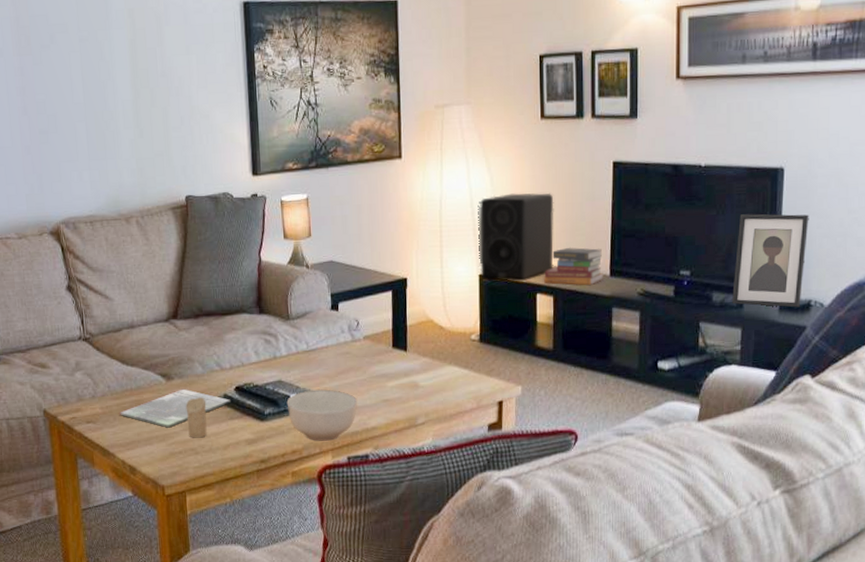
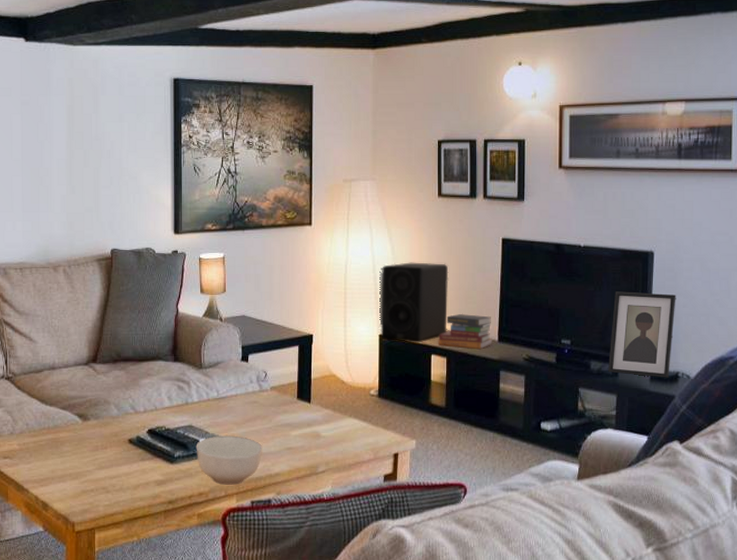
magazine: present [119,388,232,428] -> none [35,429,144,466]
candle: present [186,397,207,438] -> none [100,438,120,477]

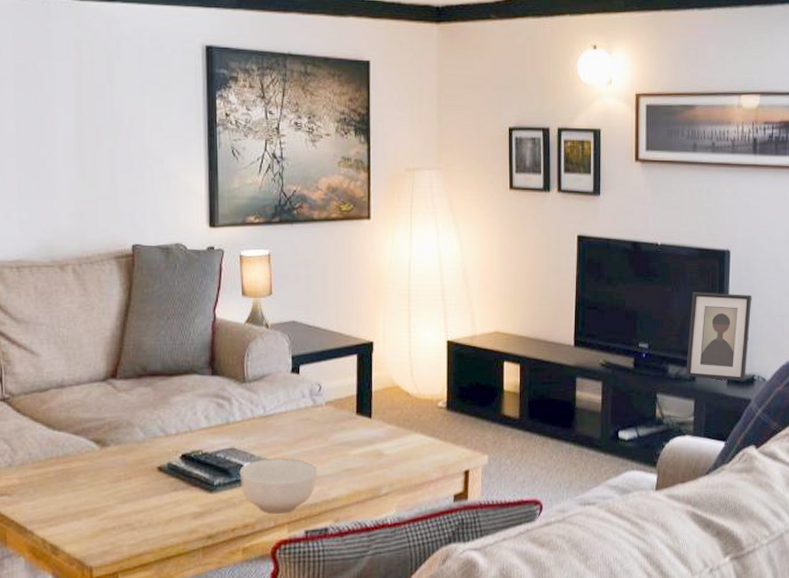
speaker: present [380,262,449,343] -> none [448,261,522,350]
books: present [438,314,492,350] -> none [511,317,568,356]

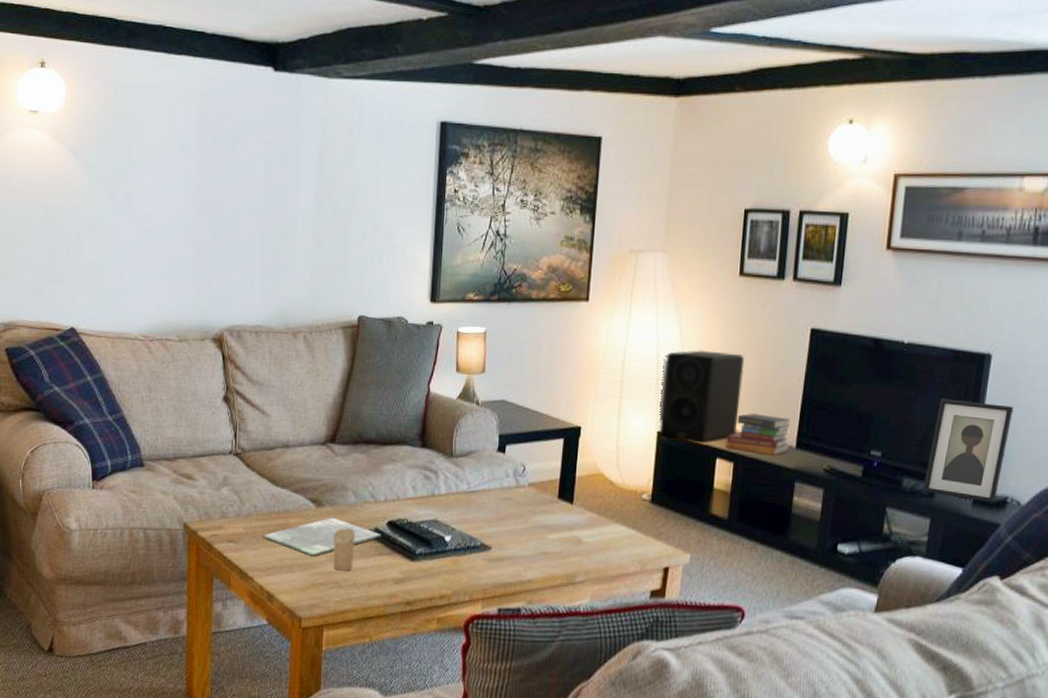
magazine: none [40,456,176,501] -> present [262,517,382,557]
candle: none [122,466,147,512] -> present [333,528,356,571]
bowl: present [239,458,318,514] -> none [440,533,516,589]
speaker: none [448,261,522,350] -> present [659,350,745,444]
books: none [511,317,568,356] -> present [725,414,790,456]

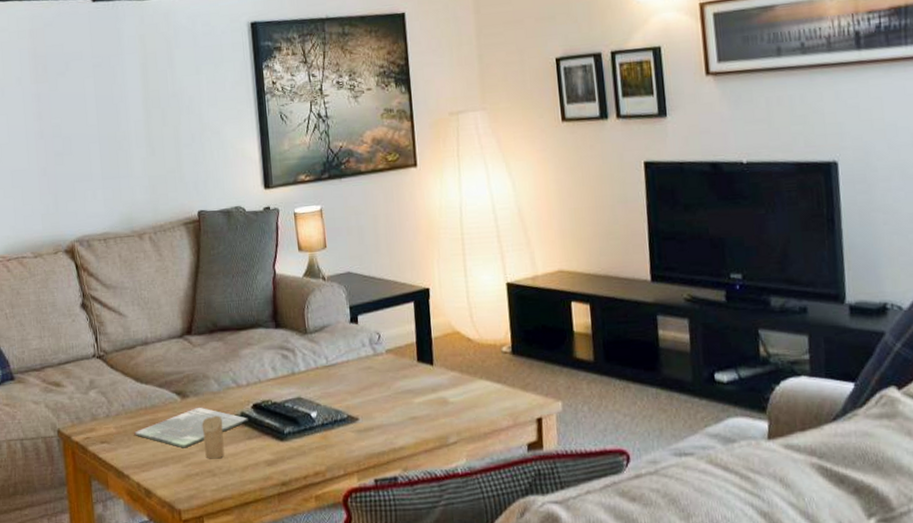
speaker: present [659,350,745,444] -> none [502,196,588,291]
books: present [725,414,790,456] -> none [577,252,644,293]
picture frame: present [923,398,1014,503] -> none [792,210,875,312]

